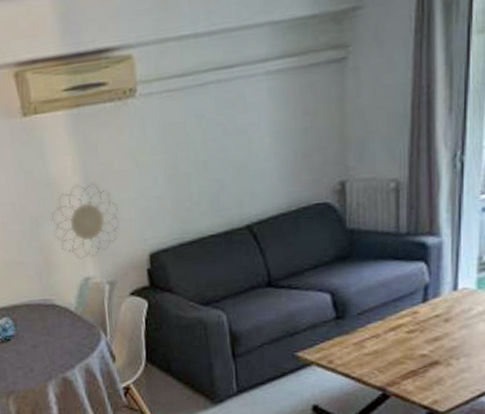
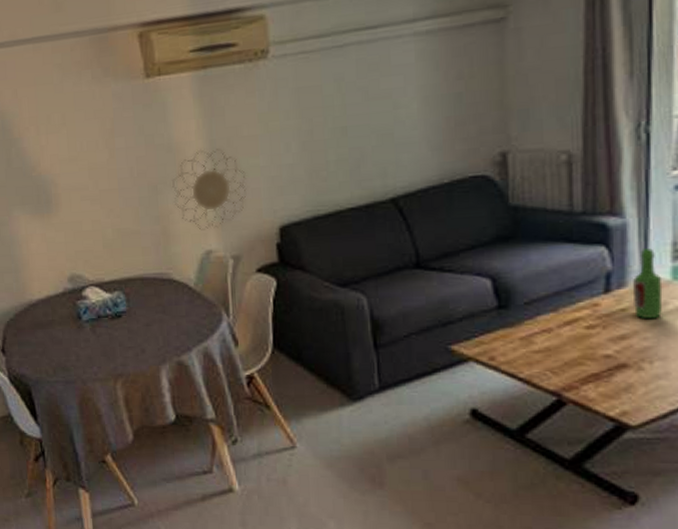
alcohol: none [445,263,469,323] -> present [632,248,663,319]

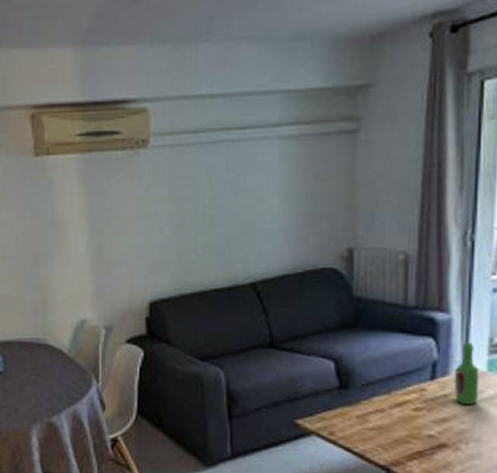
decorative wall piece: present [171,148,247,231] -> none [52,225,122,301]

